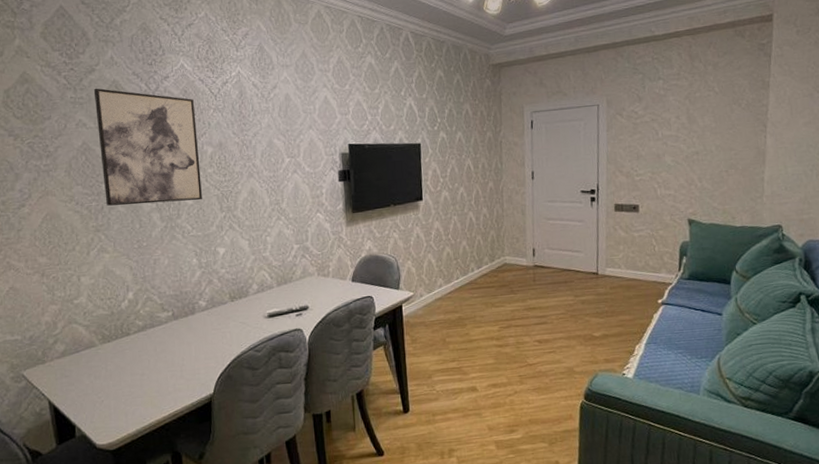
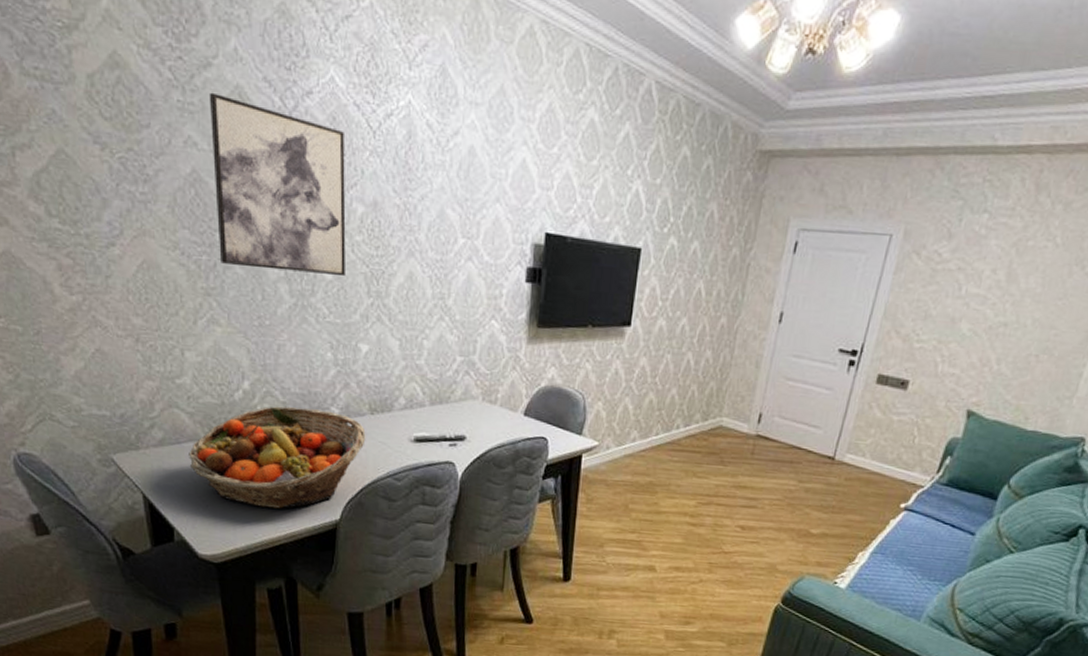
fruit basket: none [86,304,229,395] -> present [189,406,366,509]

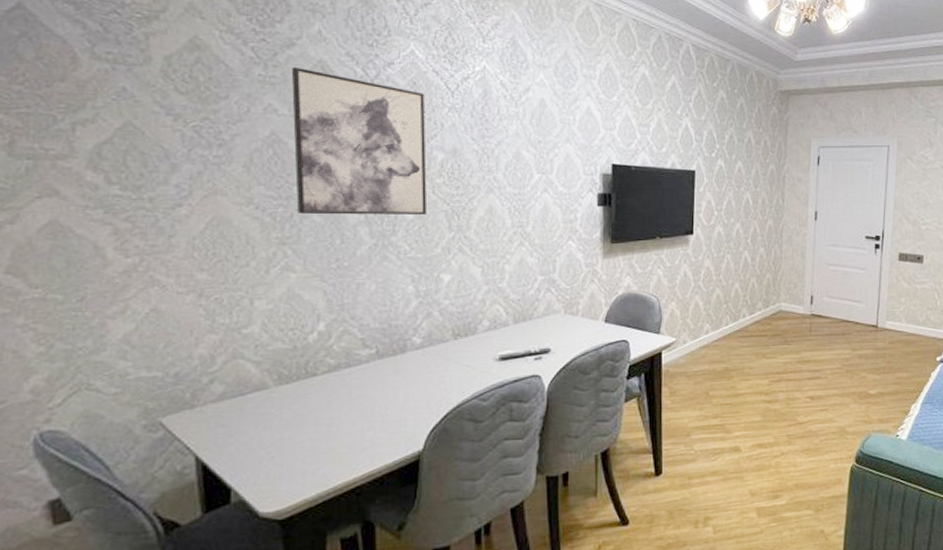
fruit basket: present [189,406,366,509] -> none [253,341,449,450]

